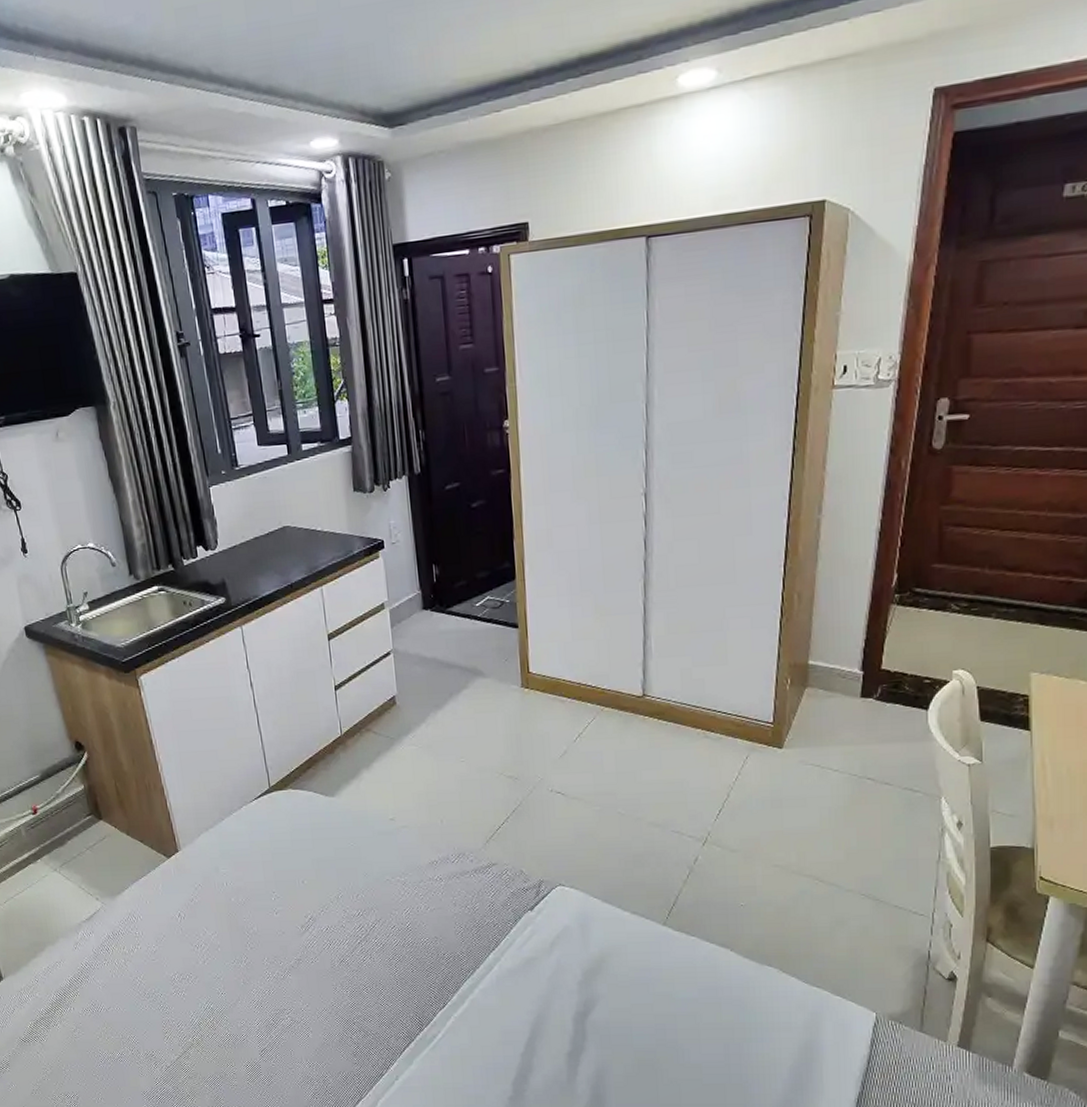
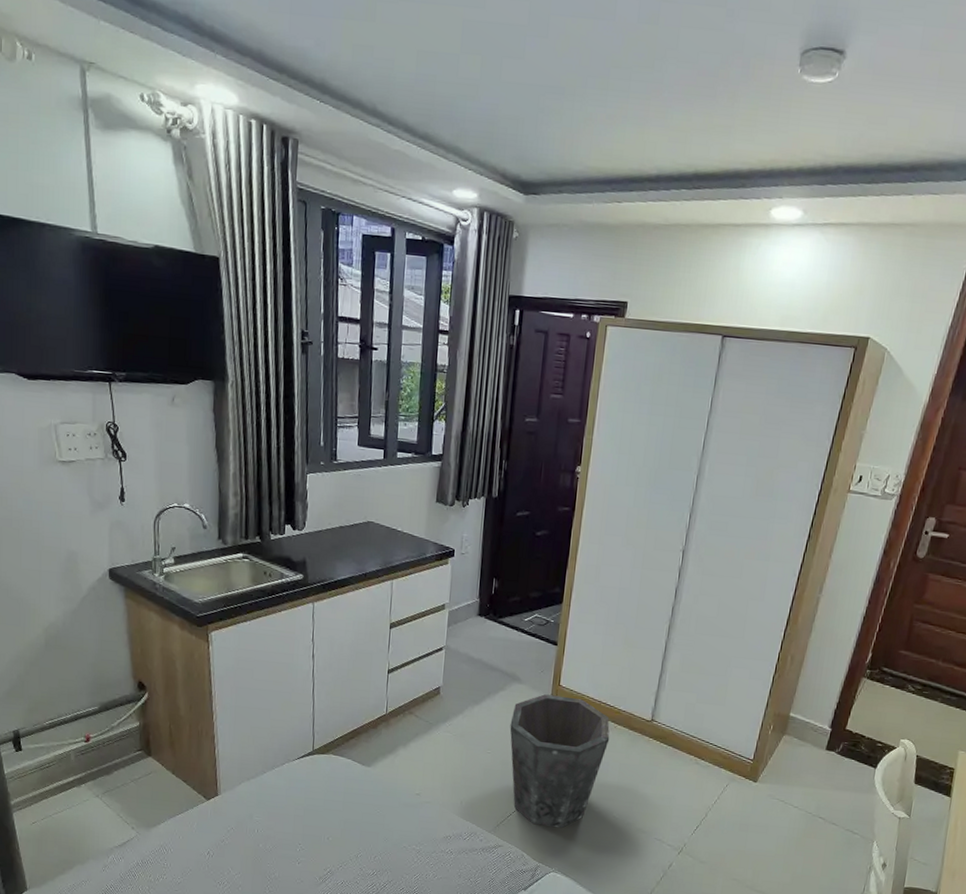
waste bin: none [480,684,598,835] -> present [510,694,610,829]

